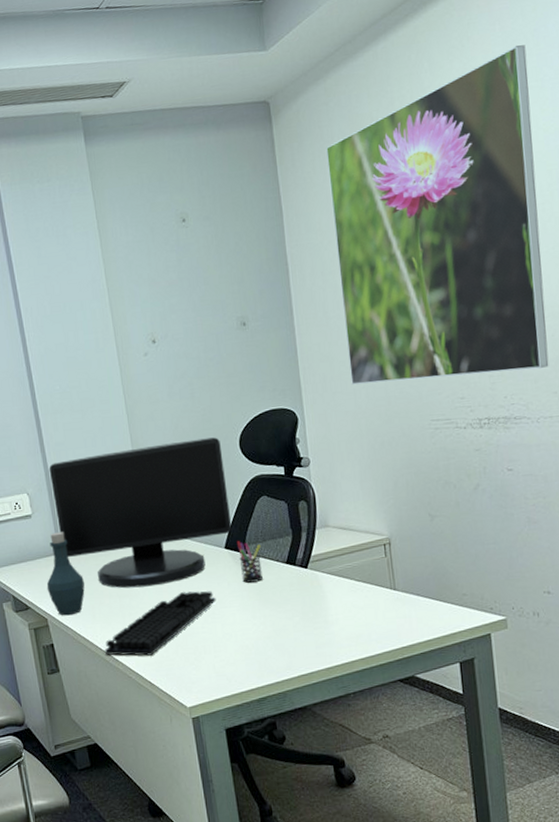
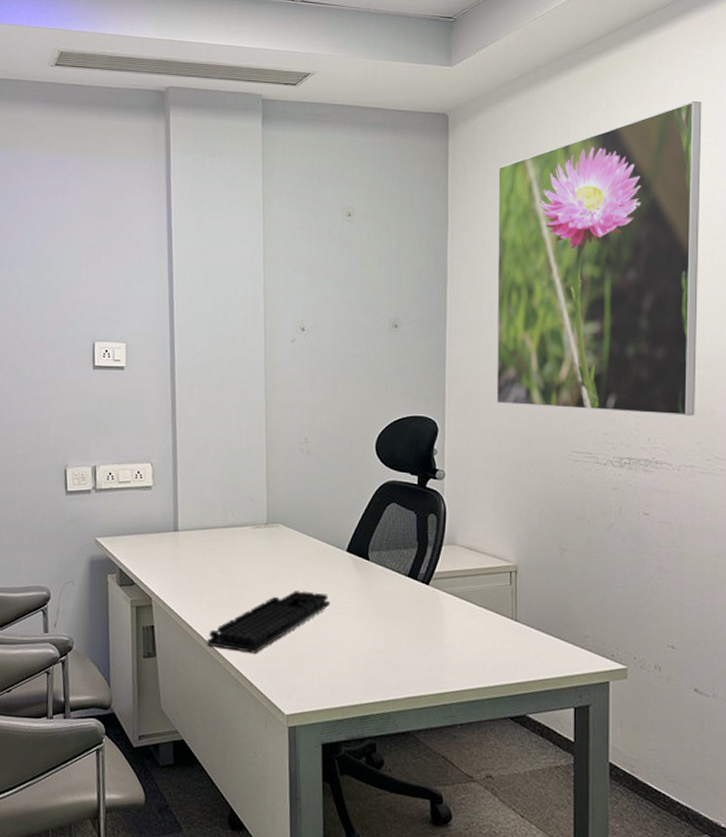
bottle: present [46,532,85,616] -> none [156,508,196,598]
monitor: present [49,437,232,589] -> none [177,434,357,580]
pen holder: present [236,541,263,583] -> none [359,546,384,592]

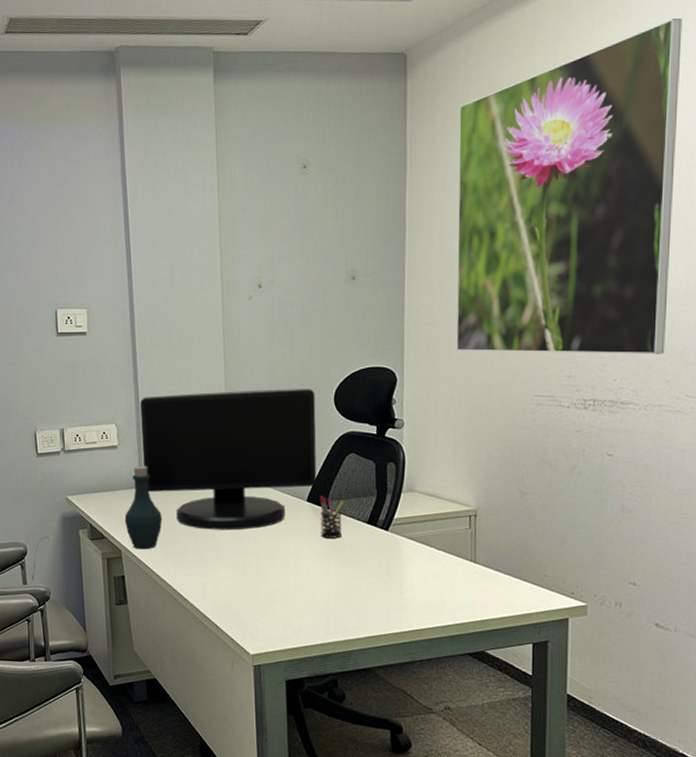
bottle: none [156,508,196,598] -> present [124,466,162,550]
monitor: none [177,434,357,580] -> present [140,389,317,530]
keyboard: present [206,591,331,653] -> none [174,540,292,599]
pen holder: none [359,546,384,592] -> present [319,495,344,538]

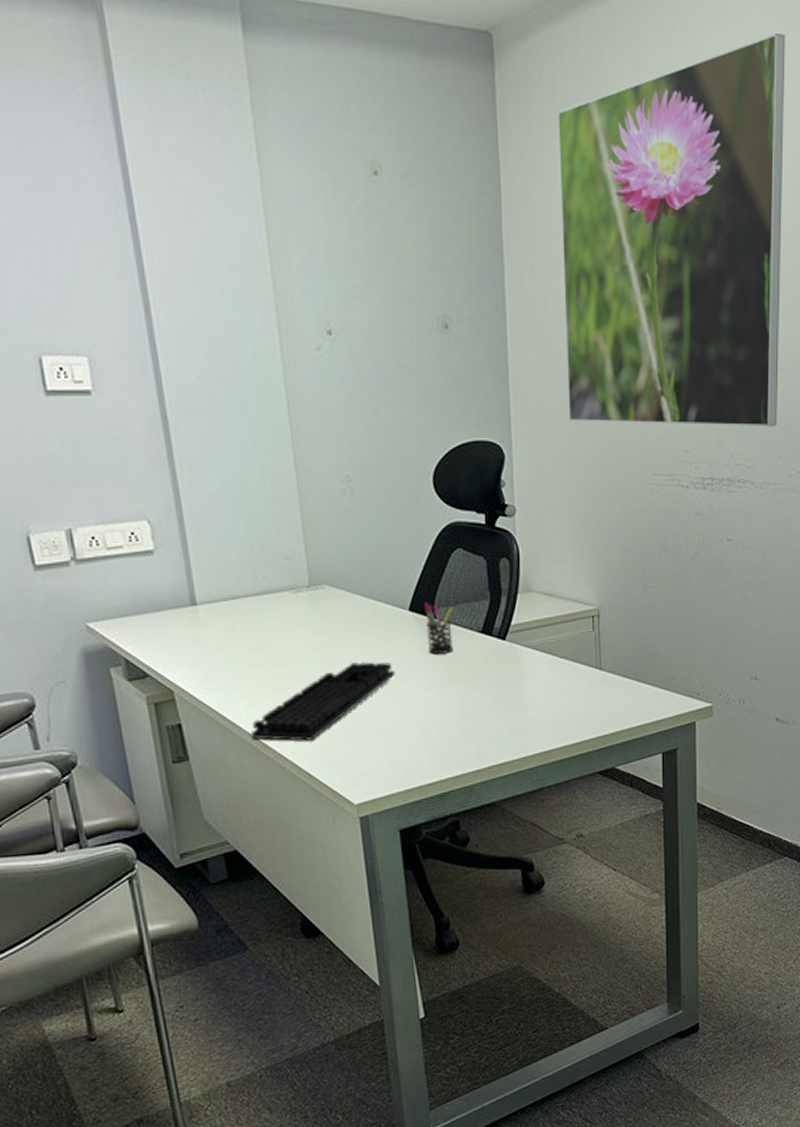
bottle: present [124,466,162,550] -> none [173,576,226,688]
monitor: present [140,389,317,530] -> none [179,469,419,655]
keyboard: none [174,540,292,599] -> present [250,662,396,741]

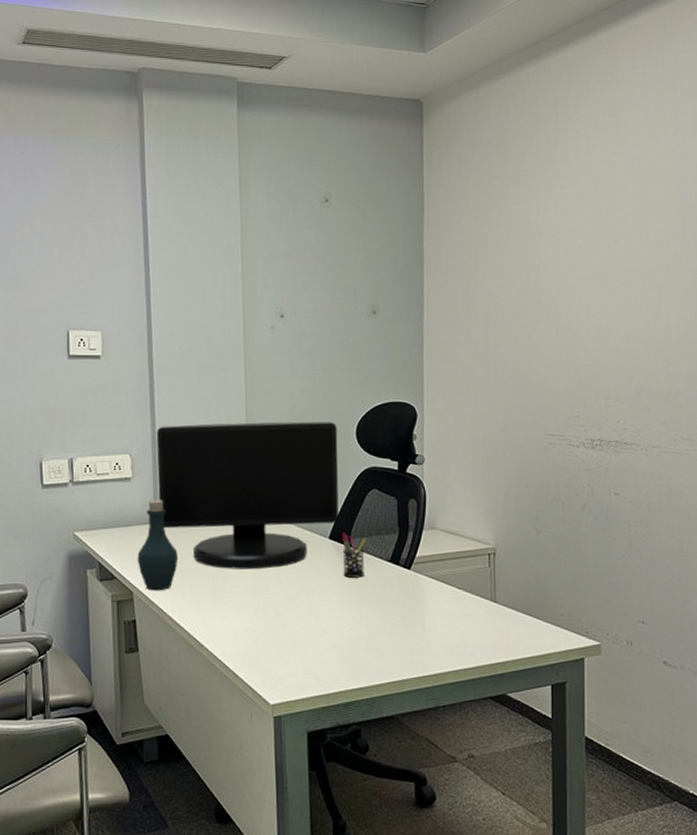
bottle: none [173,576,226,688] -> present [137,500,178,591]
monitor: none [179,469,419,655] -> present [156,421,339,570]
keyboard: present [250,662,396,741] -> none [189,580,314,644]
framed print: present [558,32,786,427] -> none [472,90,664,398]

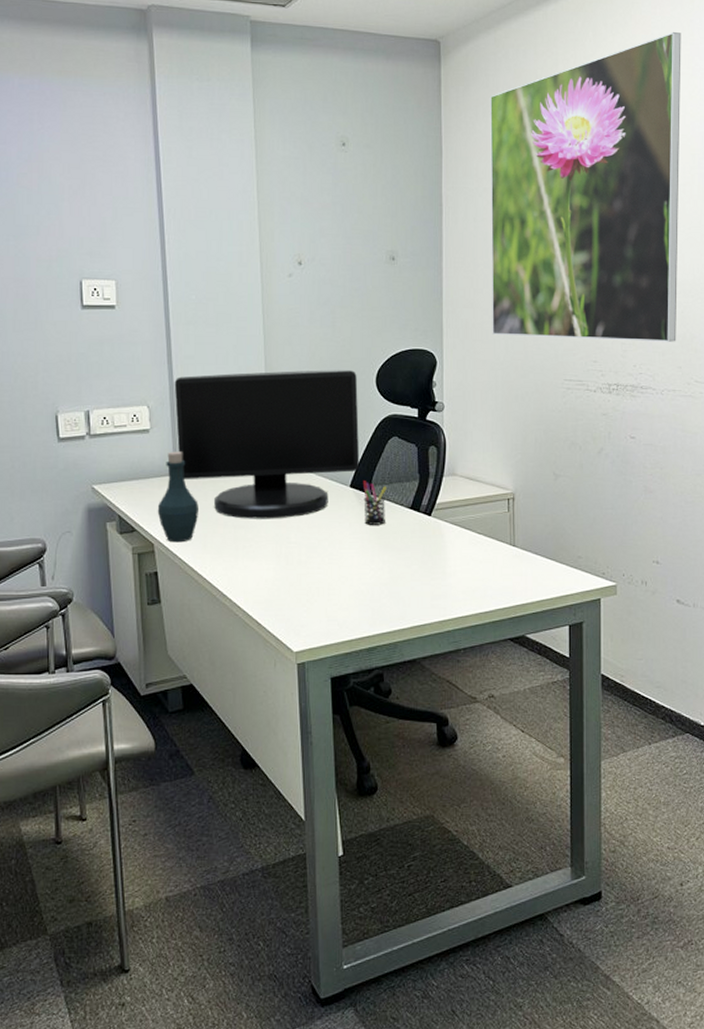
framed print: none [472,90,664,398] -> present [490,31,682,342]

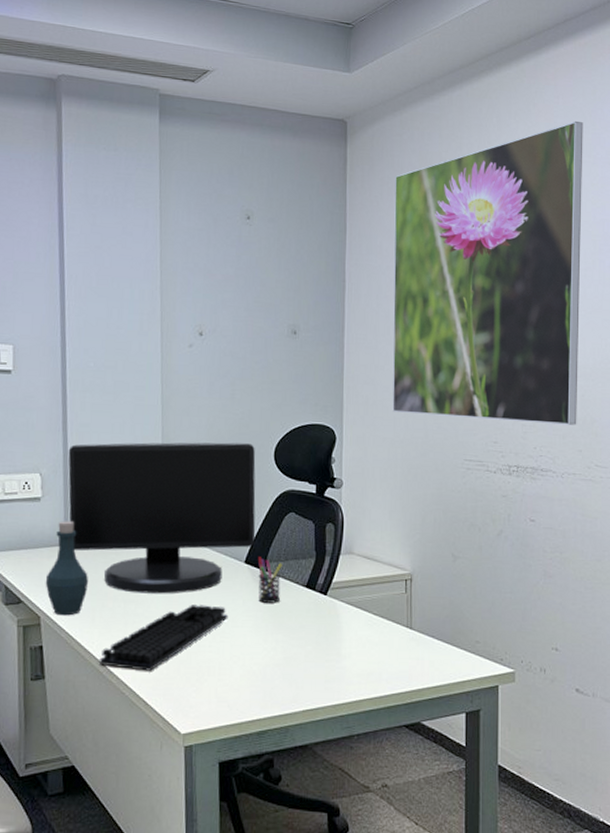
keyboard: none [212,529,336,593] -> present [98,605,229,671]

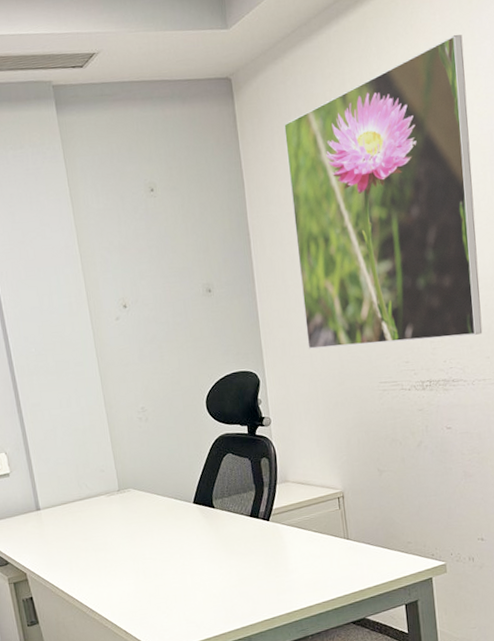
bottle: present [45,521,88,616] -> none [25,489,62,570]
monitor: present [68,442,256,594] -> none [25,398,200,543]
keyboard: present [98,605,229,671] -> none [81,543,186,607]
pen holder: present [257,557,282,603] -> none [204,496,229,535]

